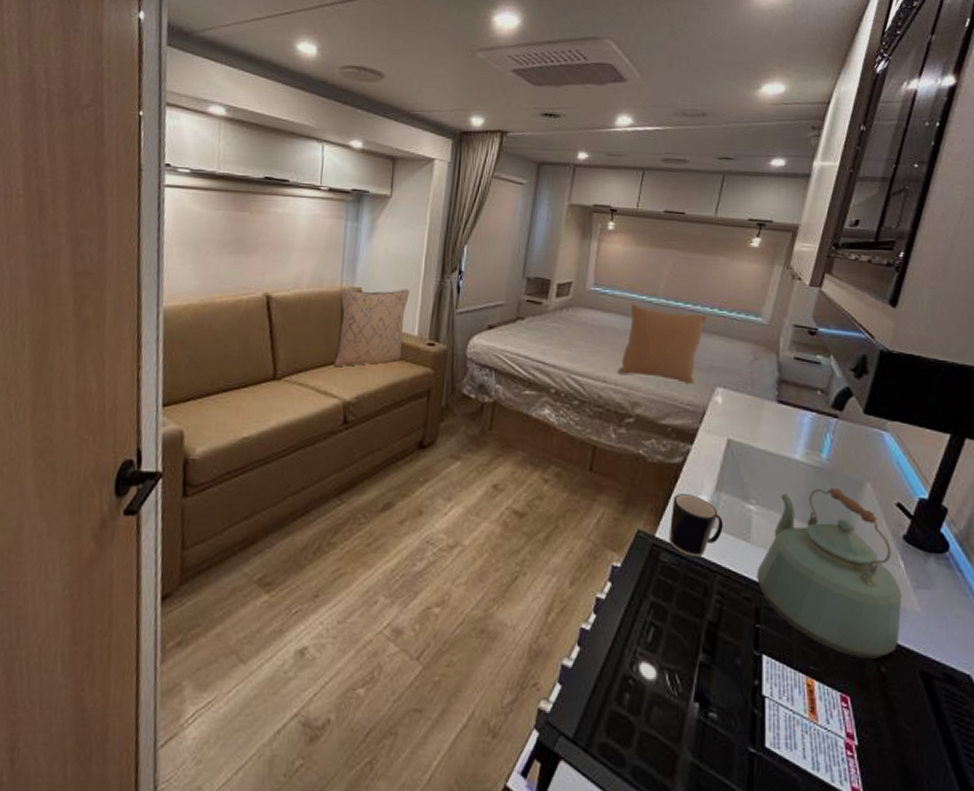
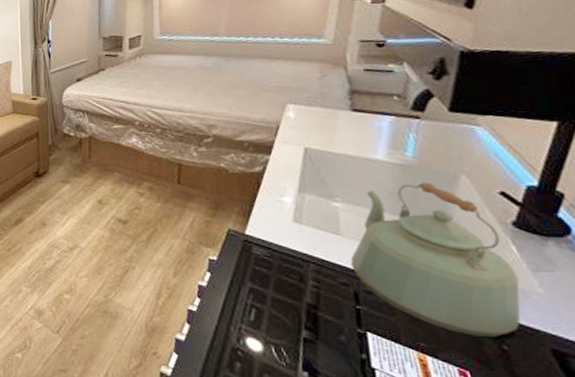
pillow: present [618,303,708,384] -> none [191,44,270,104]
mug: present [668,494,723,557] -> none [258,197,311,249]

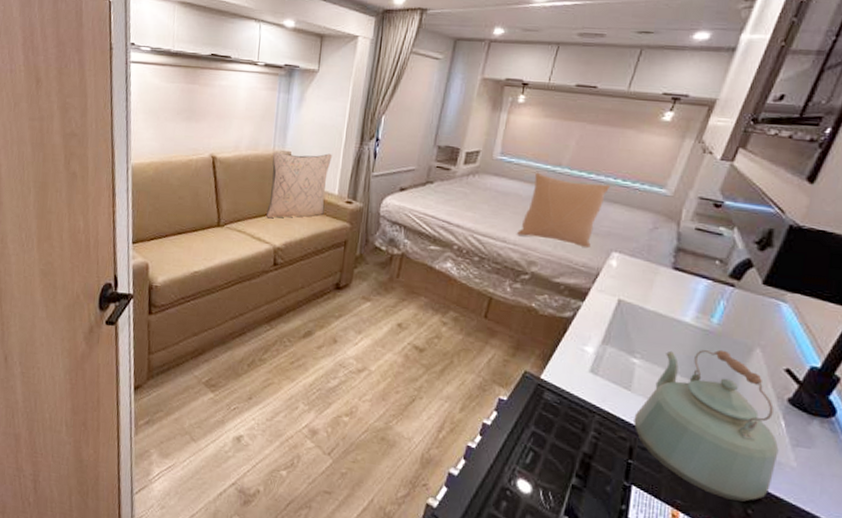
pillow: none [191,44,270,104] -> present [517,172,611,248]

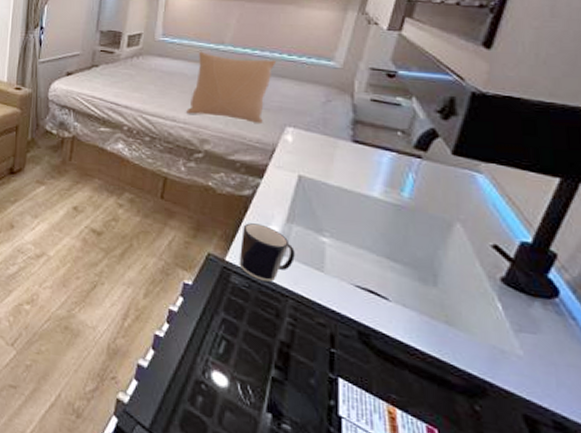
mug: none [553,343,606,399] -> present [239,223,295,282]
kettle: present [634,349,779,502] -> none [331,225,500,397]

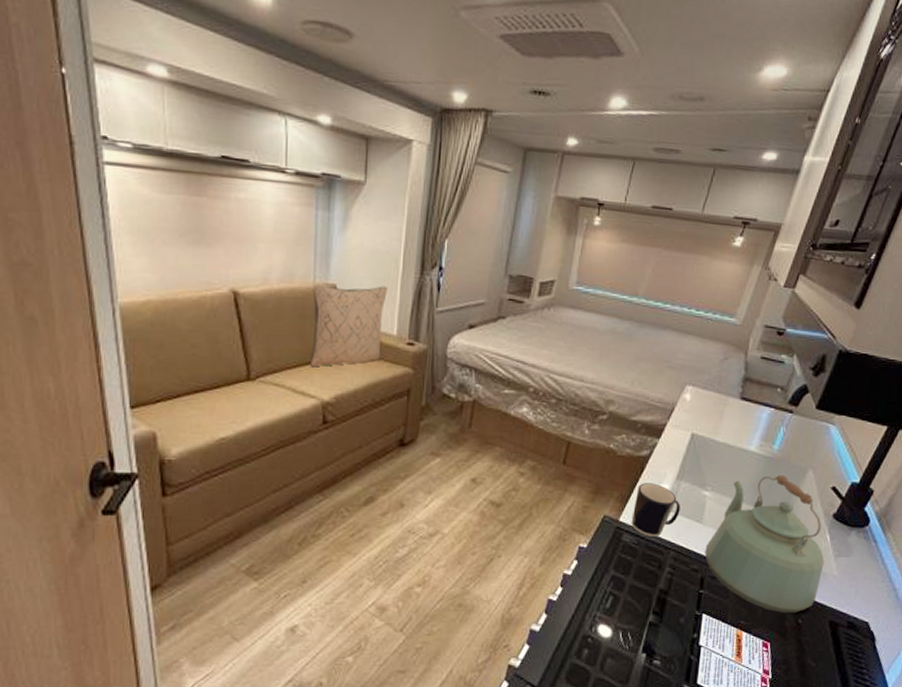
pillow: present [186,51,277,123] -> none [595,303,685,382]
kettle: none [331,225,500,397] -> present [705,474,825,613]

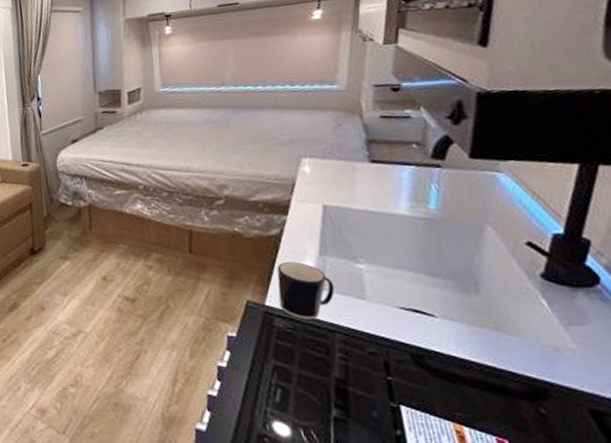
kettle: present [705,474,825,613] -> none [378,235,557,401]

